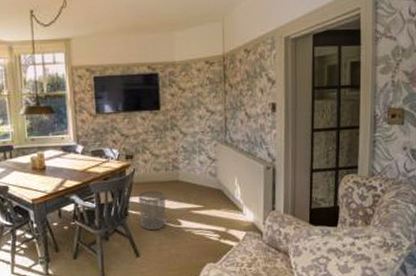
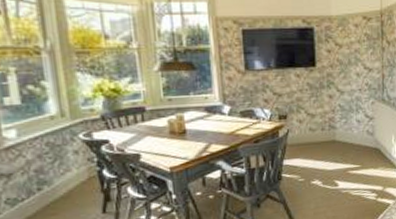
waste bin: present [138,190,166,231] -> none [293,151,322,194]

